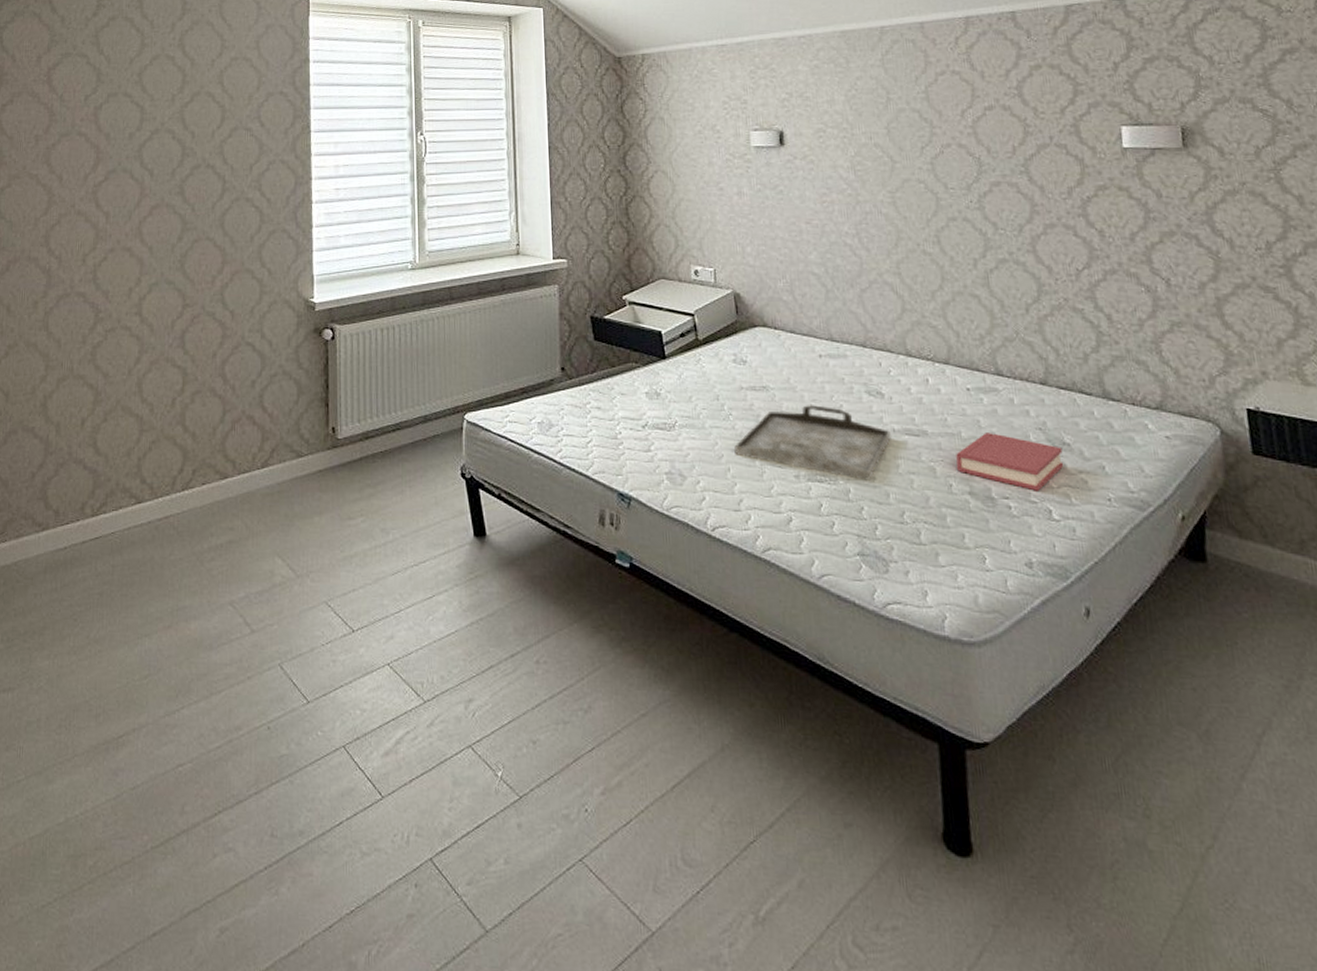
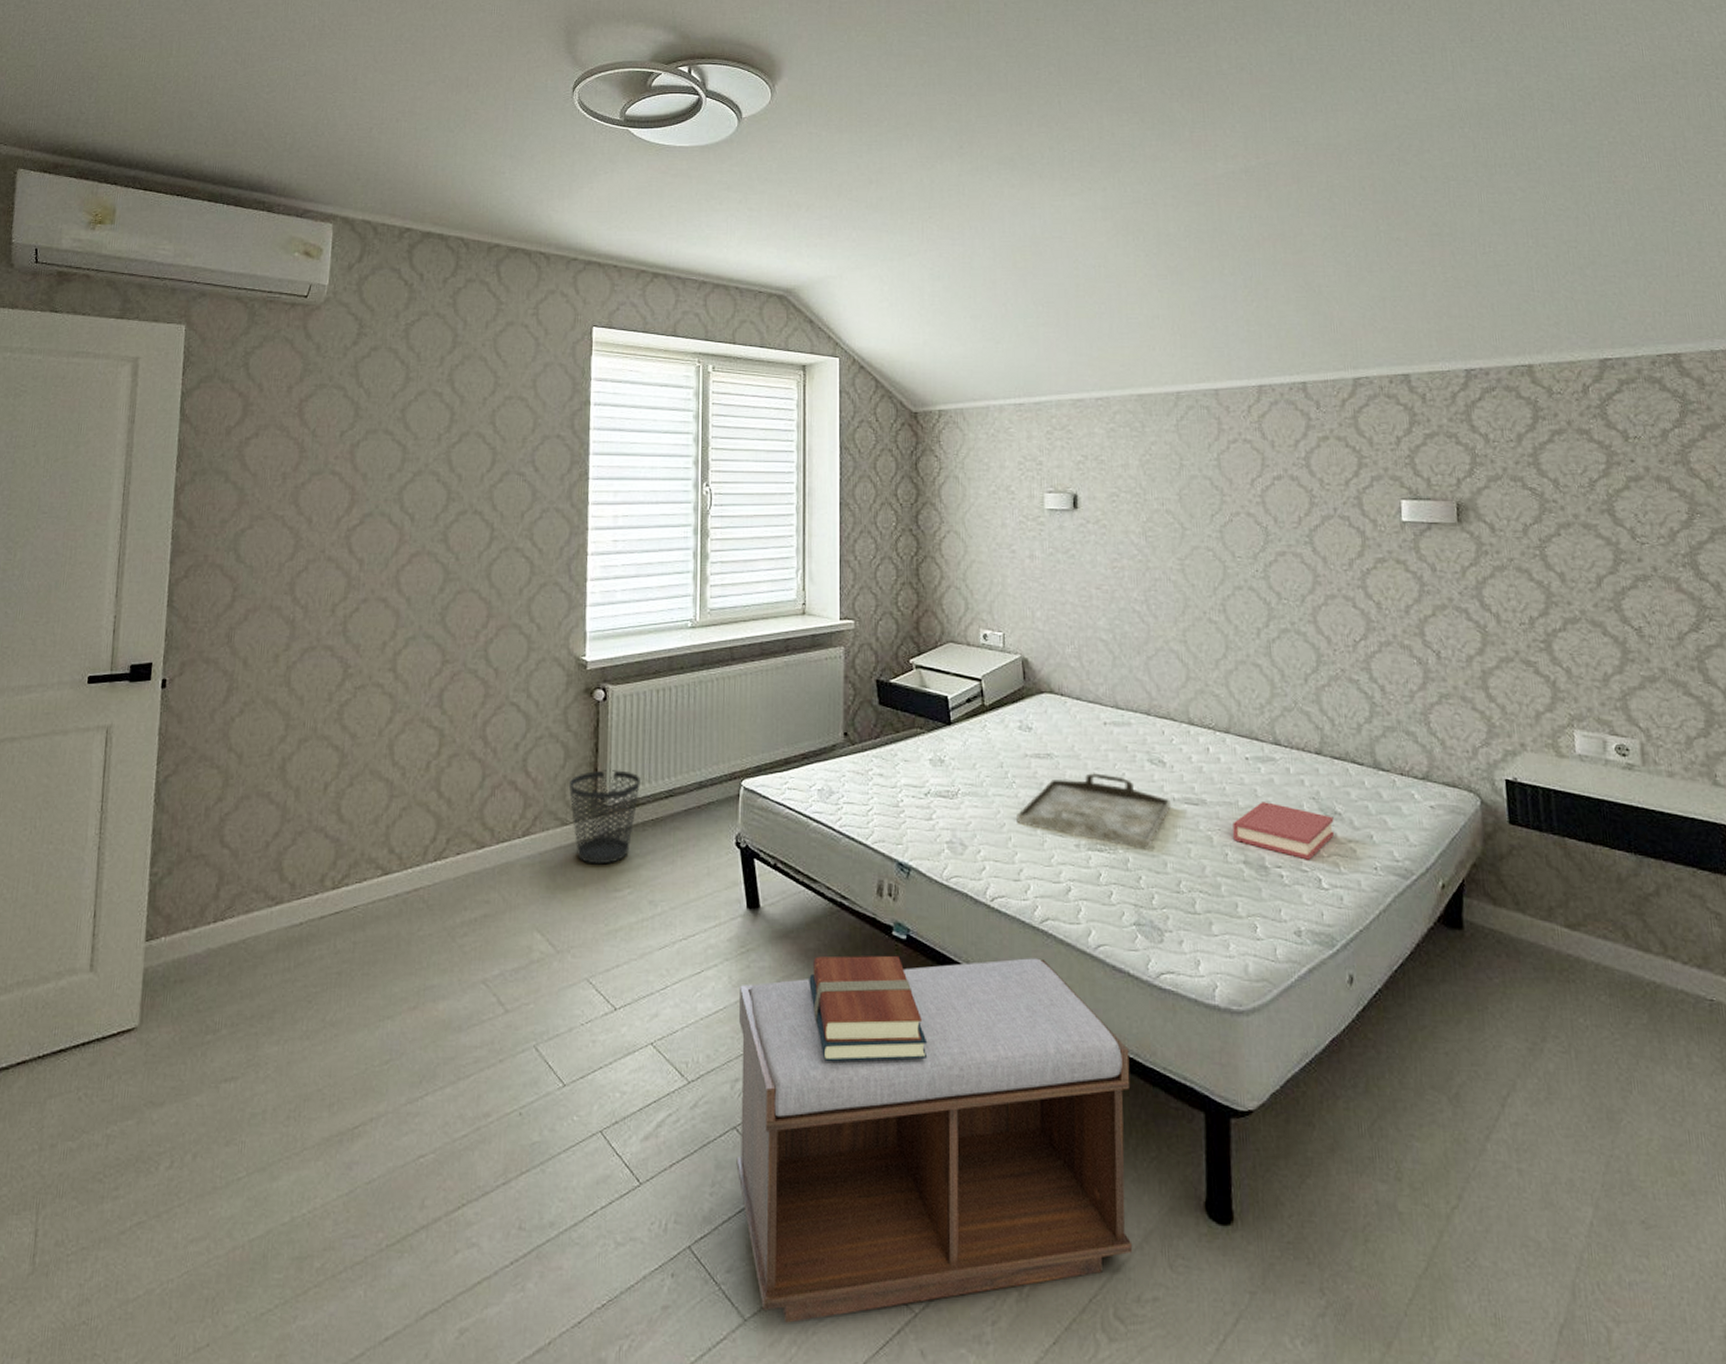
wastebasket: none [302,405,370,494] -> present [568,770,642,865]
bench: none [470,587,870,936] -> present [736,958,1133,1323]
books: none [536,583,655,685] -> present [809,955,928,1062]

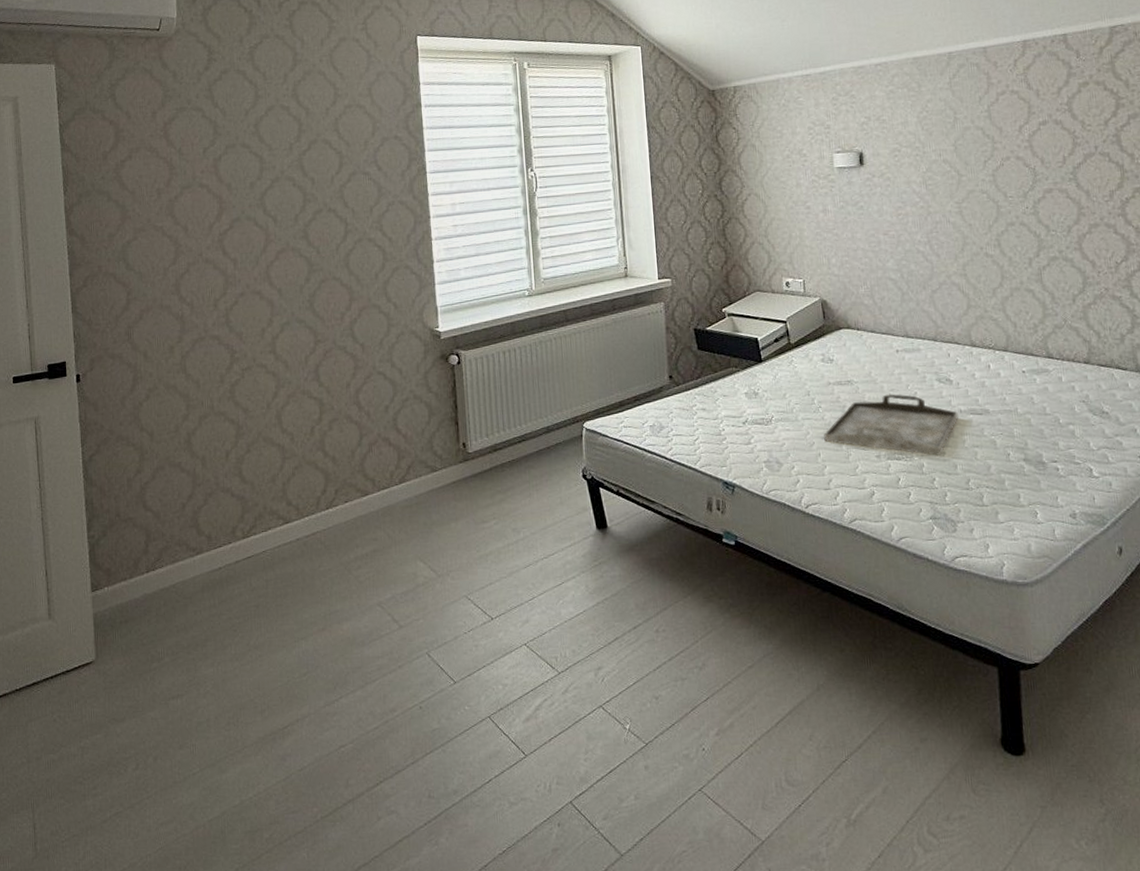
wastebasket: present [568,770,642,865] -> none [434,422,497,502]
bench: present [736,958,1133,1323] -> none [596,552,942,855]
books: present [809,955,928,1062] -> none [654,558,760,649]
hardback book: present [1233,802,1335,860] -> none [1013,407,1103,454]

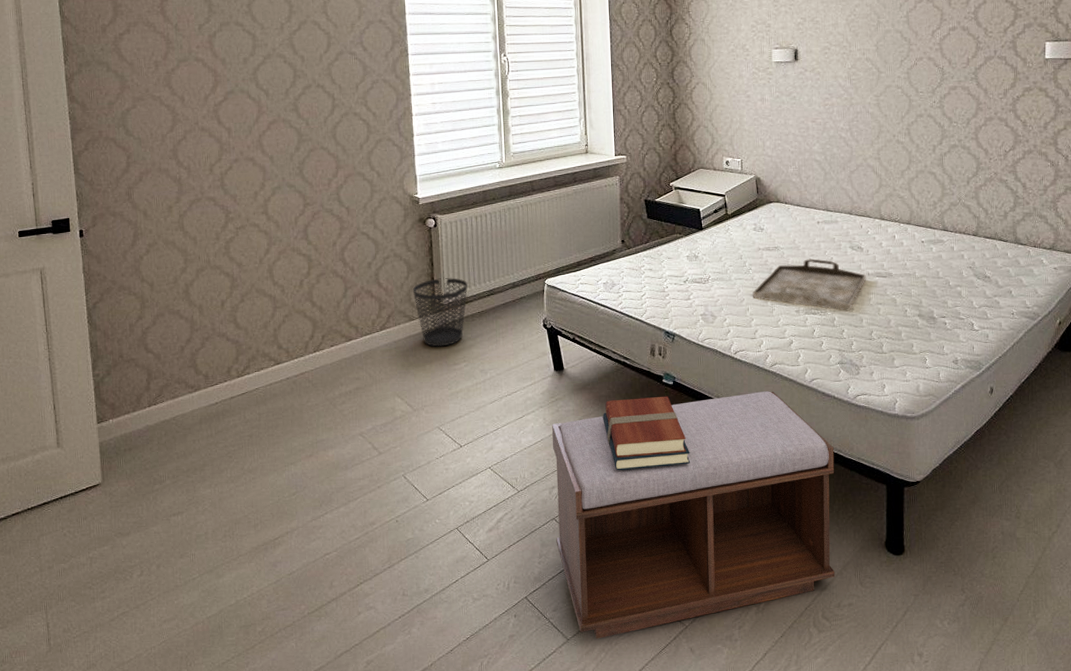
wastebasket: none [434,422,497,502] -> present [412,278,469,347]
bench: none [596,552,942,855] -> present [552,391,835,639]
books: none [654,558,760,649] -> present [603,396,691,471]

